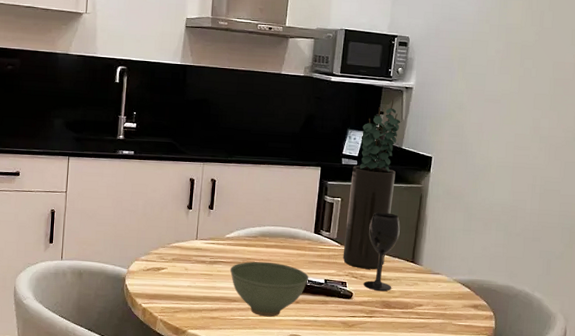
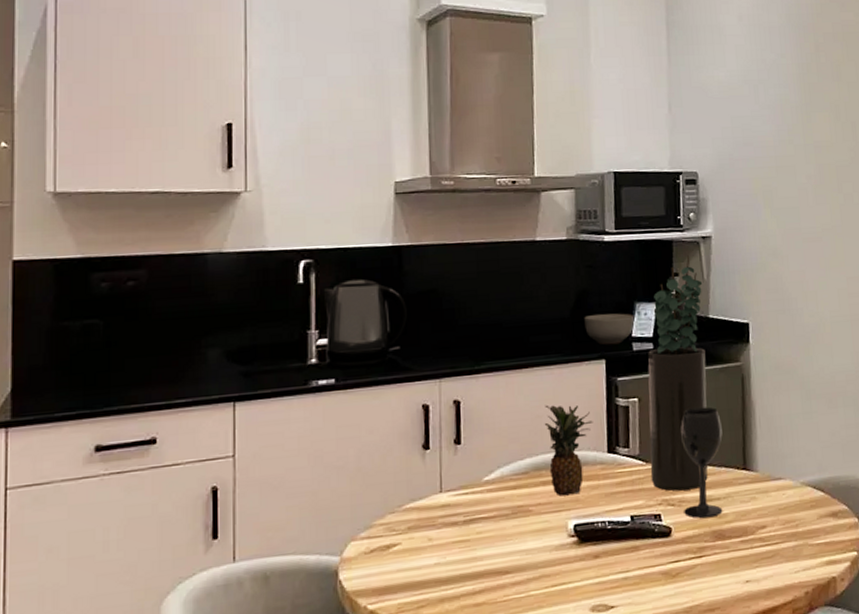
kettle: none [129,84,187,148] -> present [323,278,409,370]
bowl: present [229,261,309,317] -> none [494,504,609,588]
fruit: none [272,192,307,258] -> present [544,404,593,496]
bowl: none [309,133,346,158] -> present [584,313,635,345]

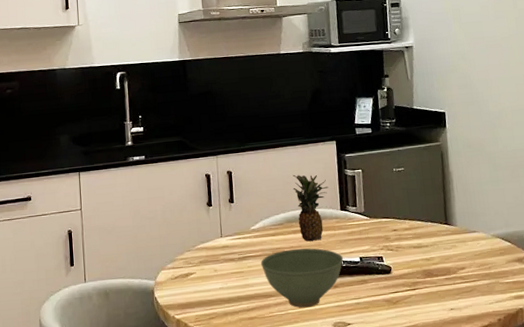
kettle: present [323,278,409,370] -> none [133,84,193,150]
bowl: none [494,504,609,588] -> present [260,248,344,308]
bowl: present [584,313,635,345] -> none [318,106,357,130]
vase: present [648,255,708,491] -> none [367,61,418,240]
wine glass: present [680,407,723,518] -> none [395,176,430,260]

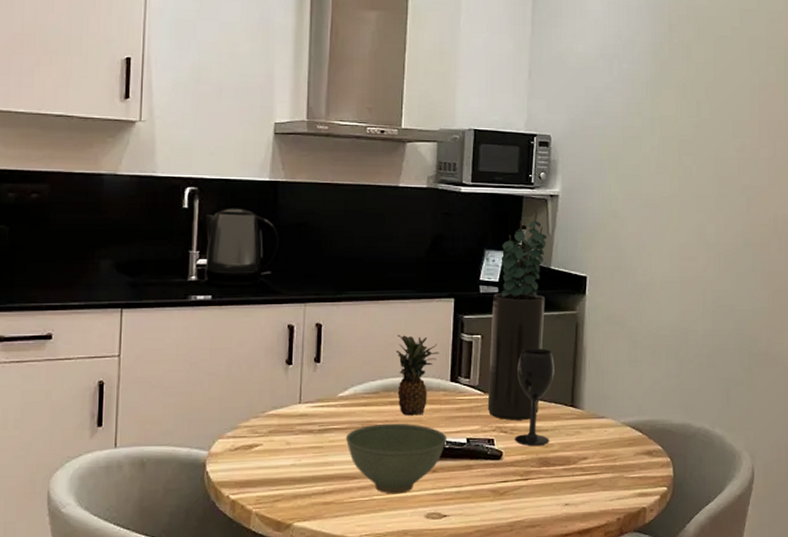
kettle: none [133,84,193,150] -> present [204,208,280,289]
vase: none [367,61,418,240] -> present [487,211,548,420]
wine glass: none [395,176,430,260] -> present [515,348,555,445]

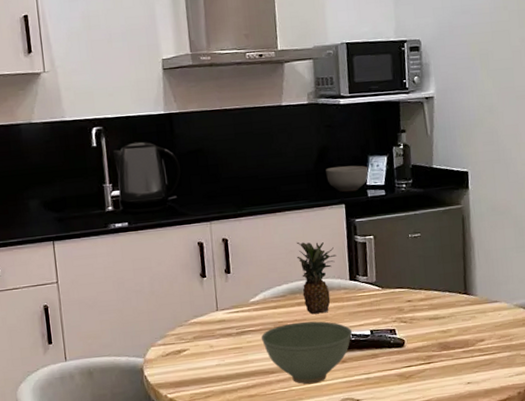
bowl: none [438,257,483,286] -> present [325,165,369,193]
vase: present [487,211,548,420] -> none [381,114,434,311]
wine glass: present [515,348,555,445] -> none [410,242,447,333]

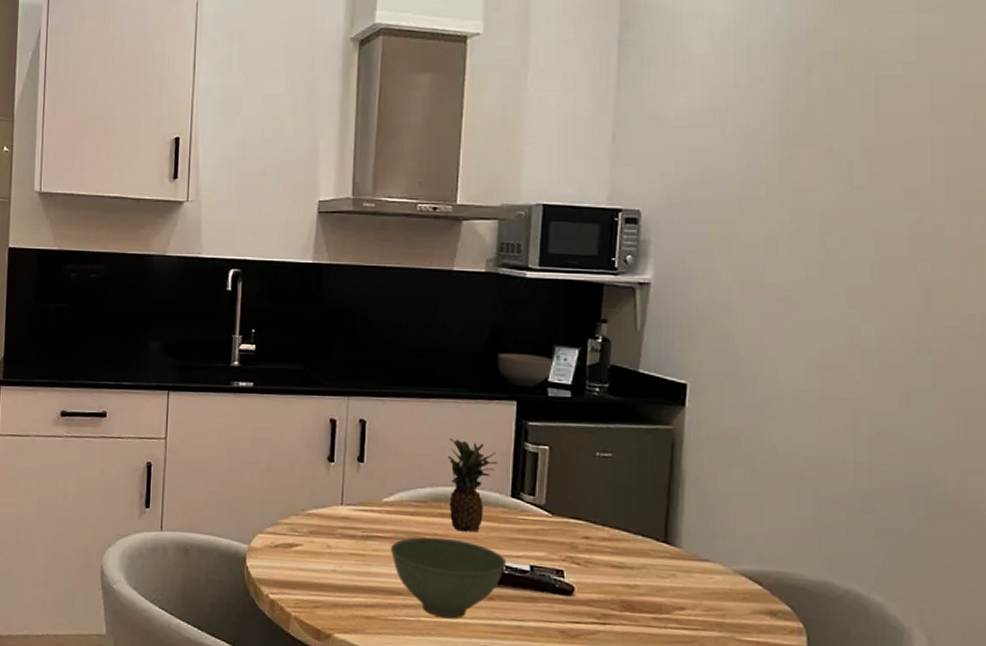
kettle: present [112,141,182,215] -> none [247,291,323,377]

